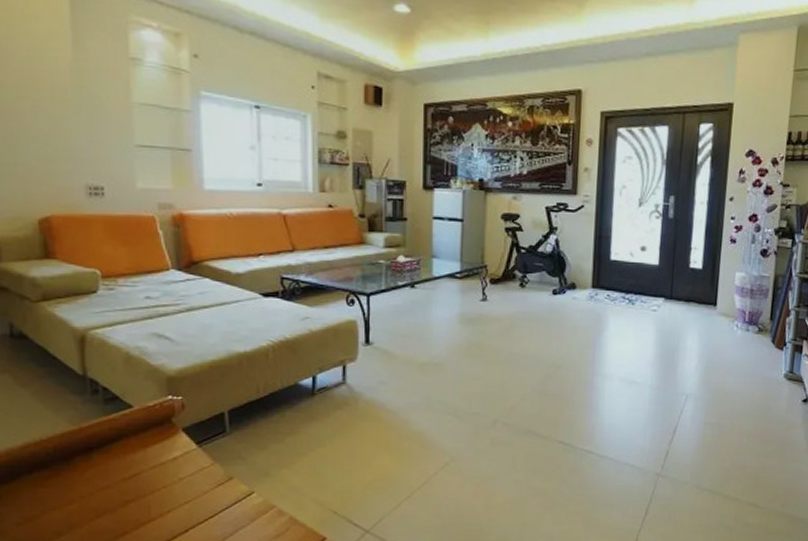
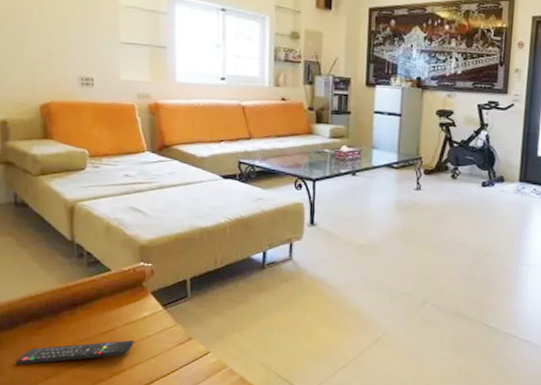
remote control: none [19,484,164,522] -> present [16,340,134,365]

